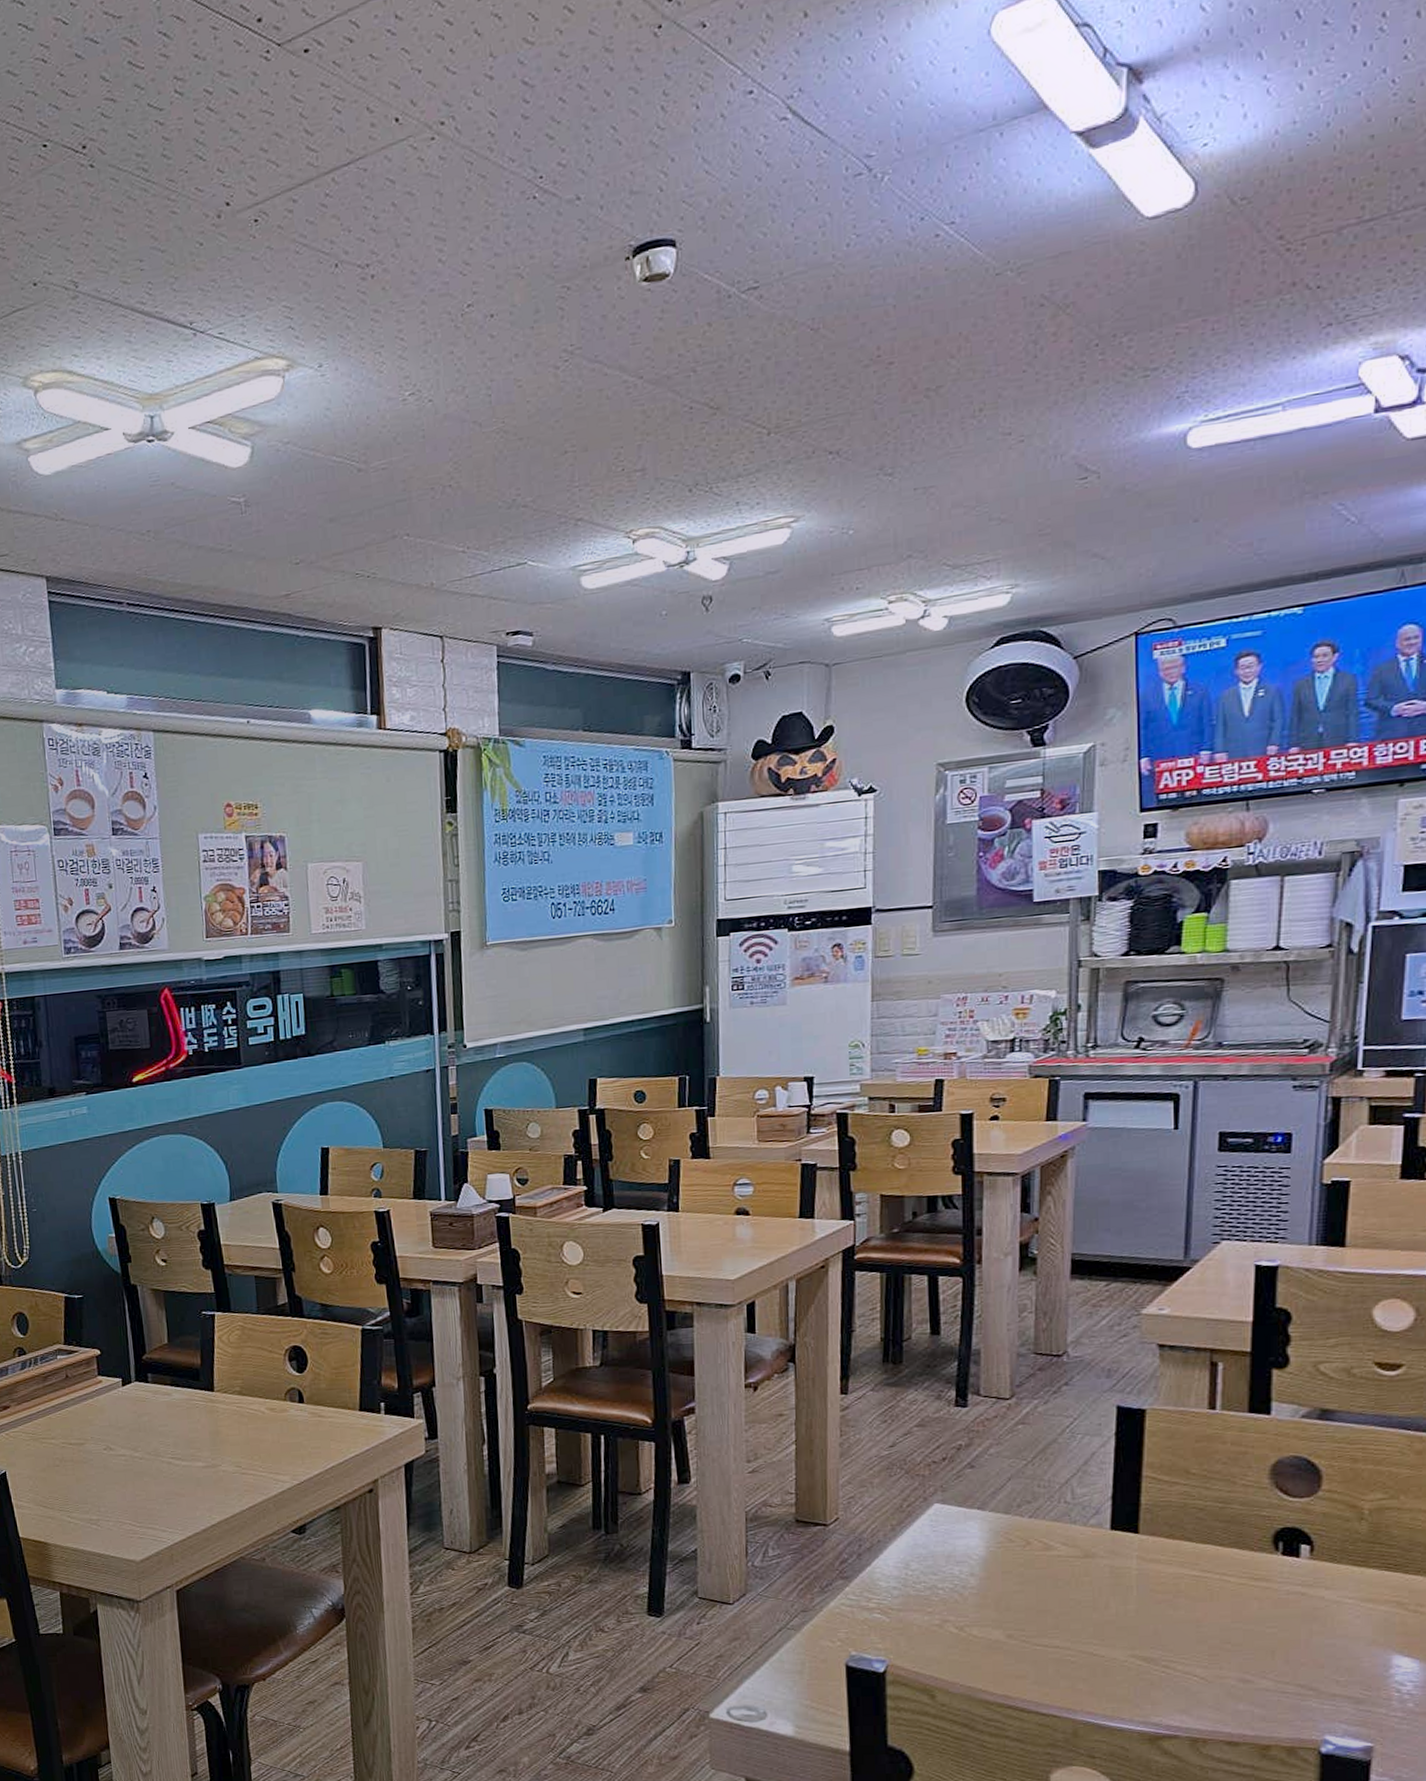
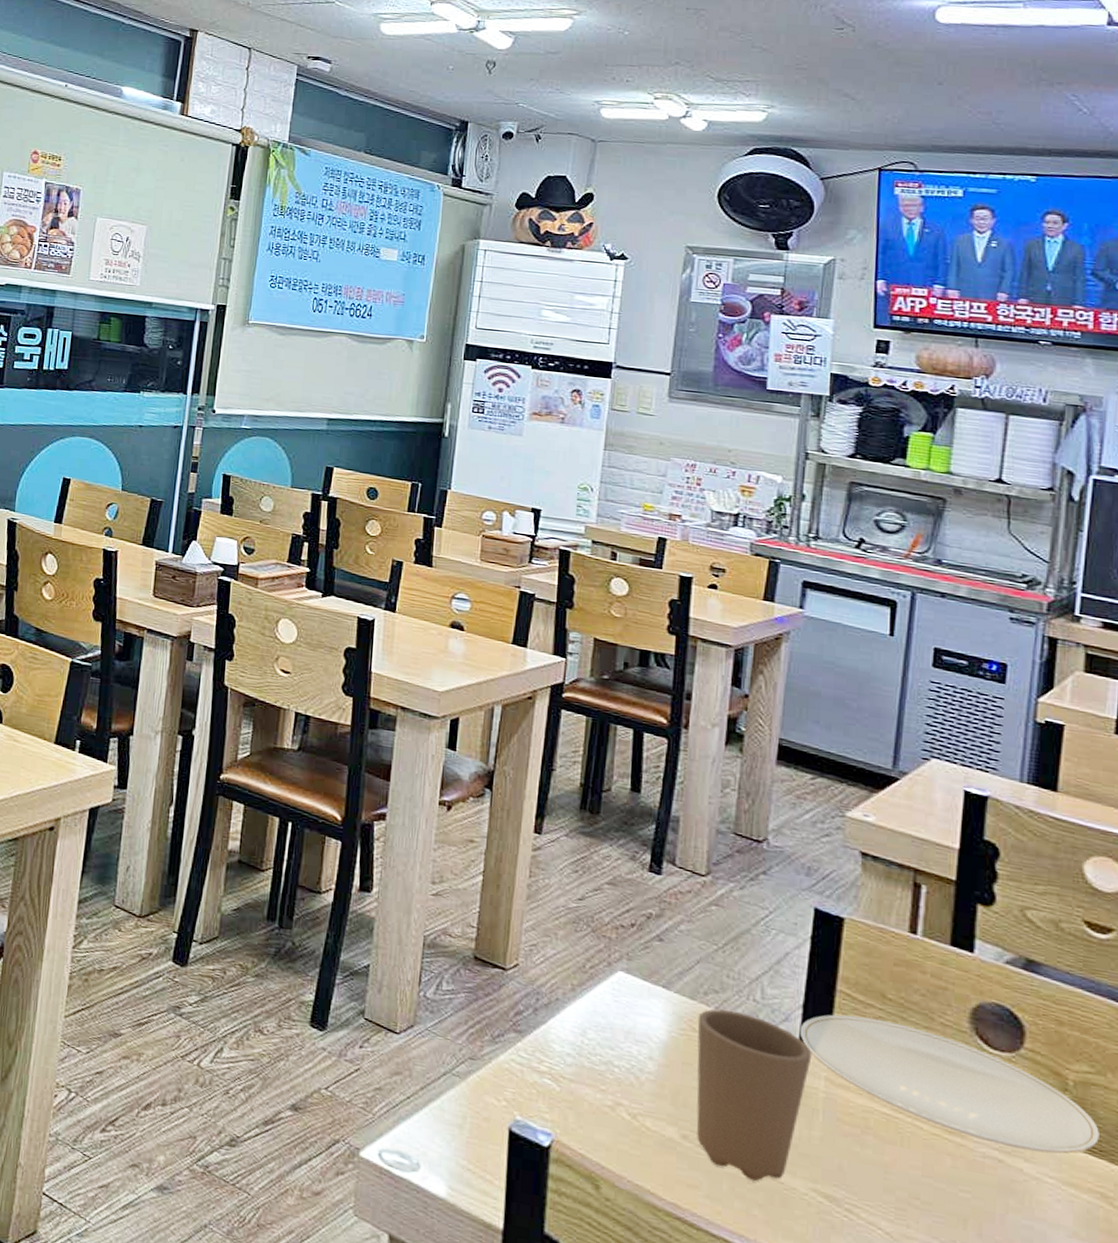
cup: none [1013,1516,1123,1660] -> present [696,1008,812,1181]
plate: none [1110,1493,1394,1580] -> present [799,1014,1099,1154]

